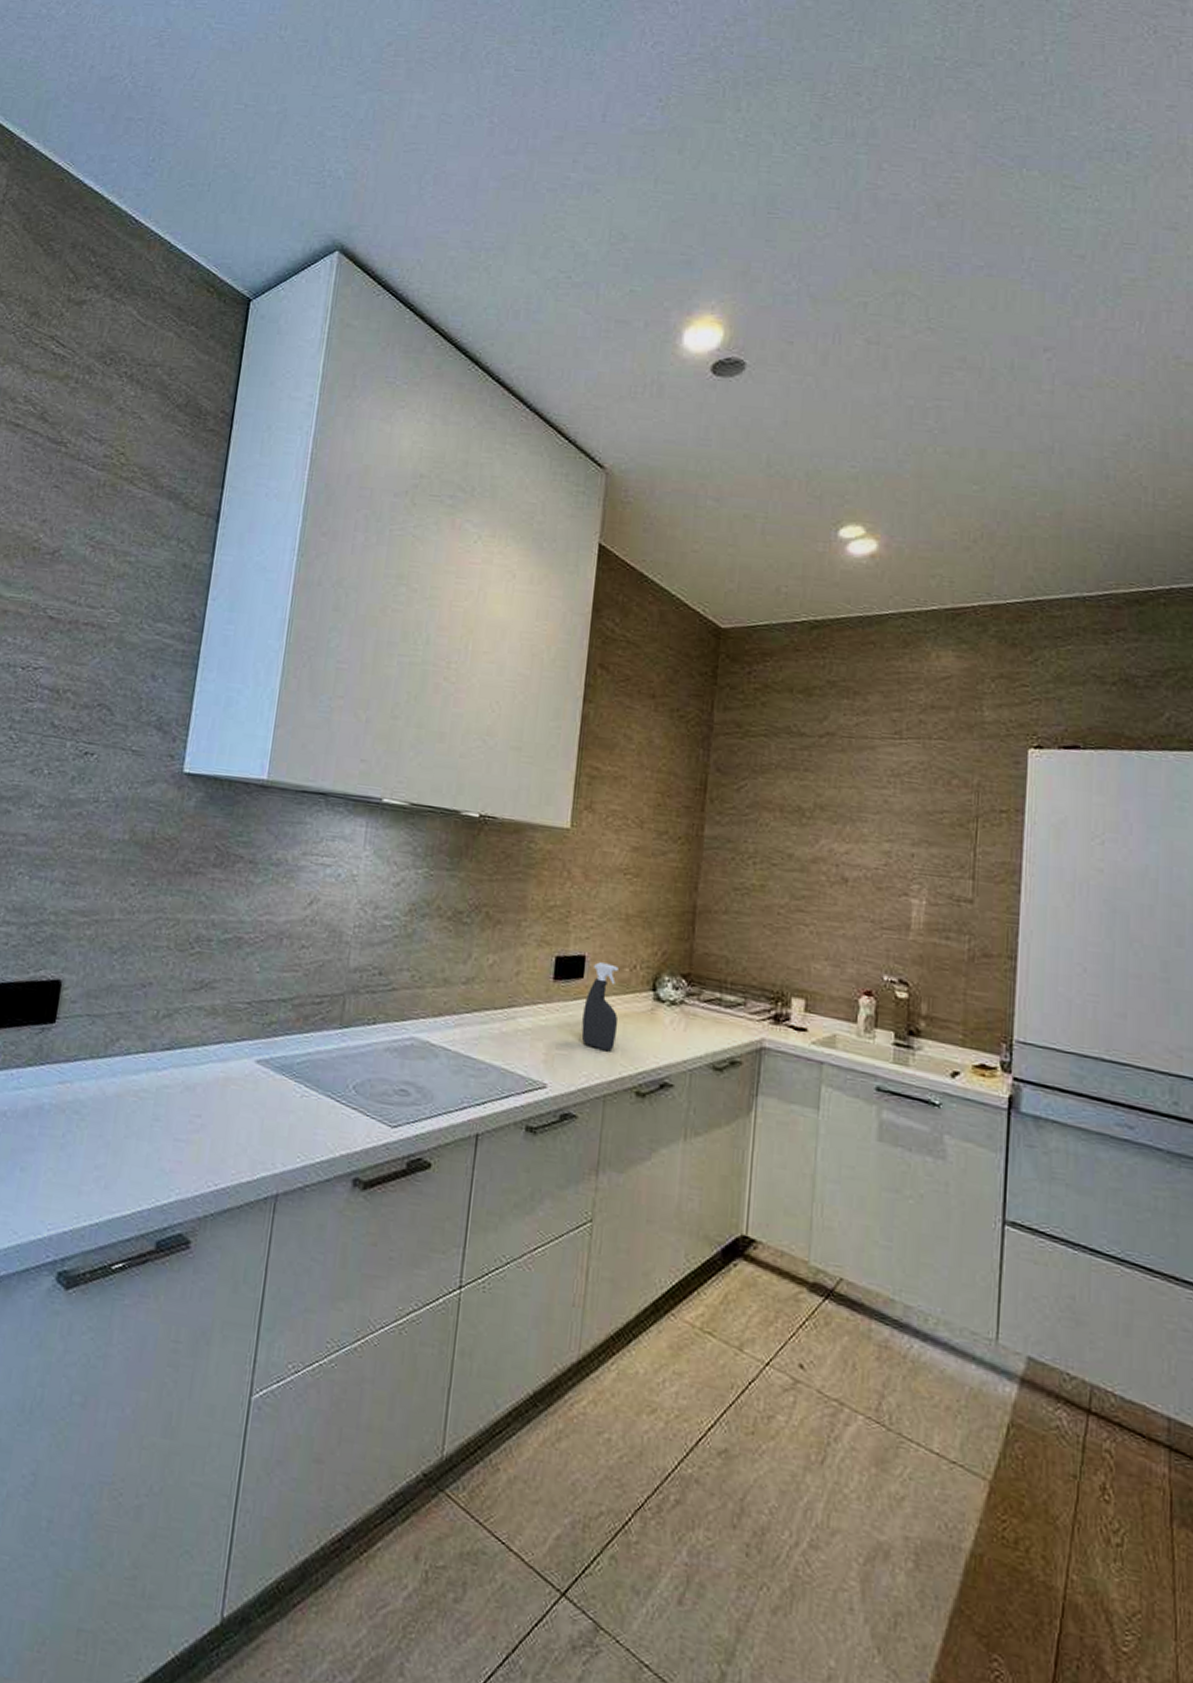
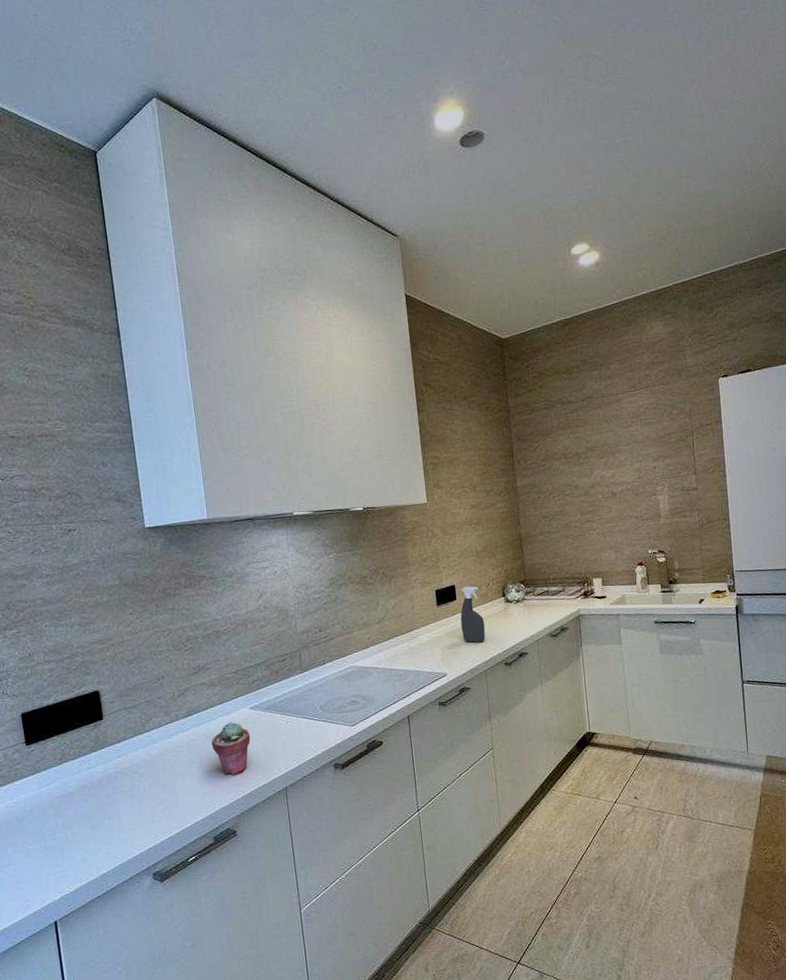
potted succulent: none [189,1073,247,1156] -> present [211,721,251,776]

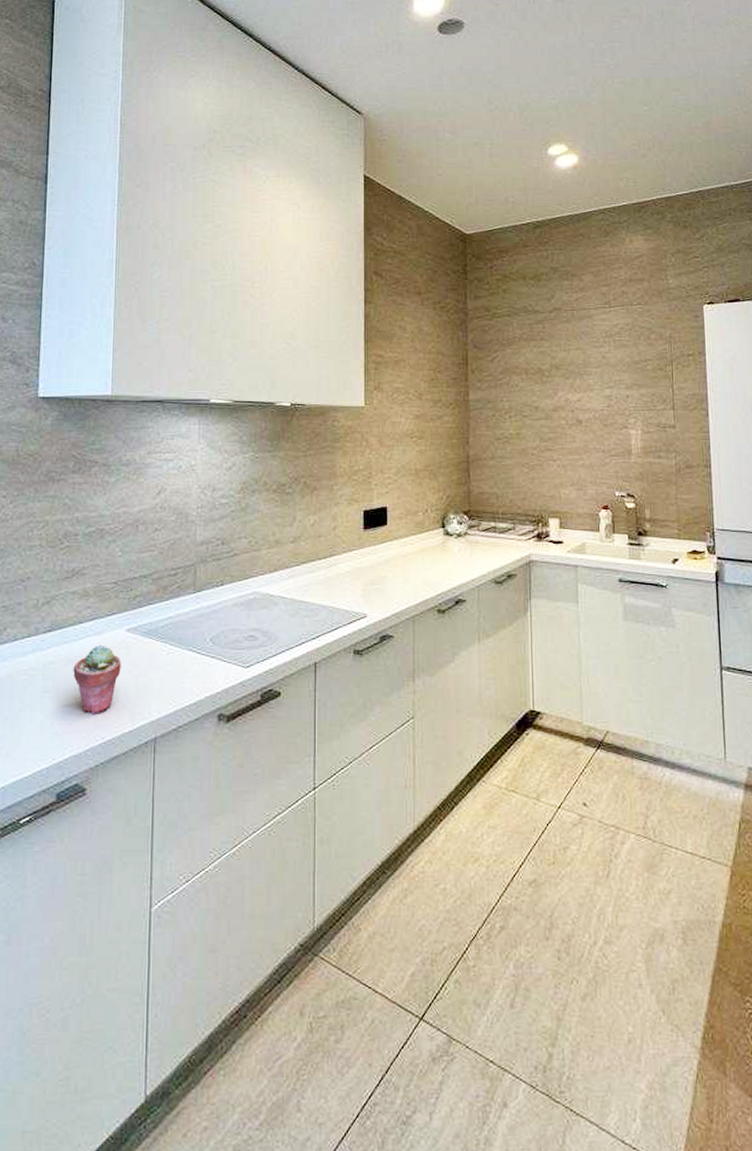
spray bottle: present [460,586,486,643] -> none [390,511,418,581]

